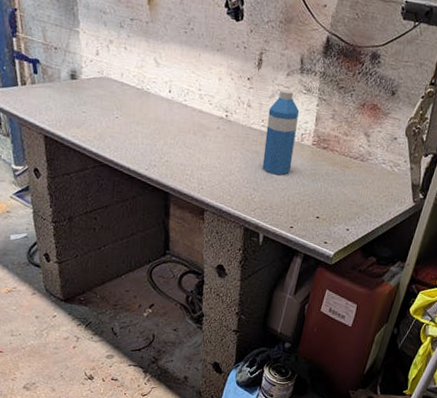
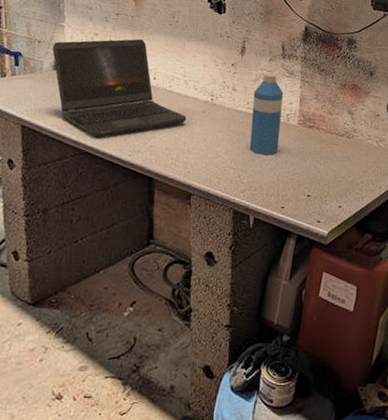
laptop computer: none [68,47,201,152] -> present [52,39,187,139]

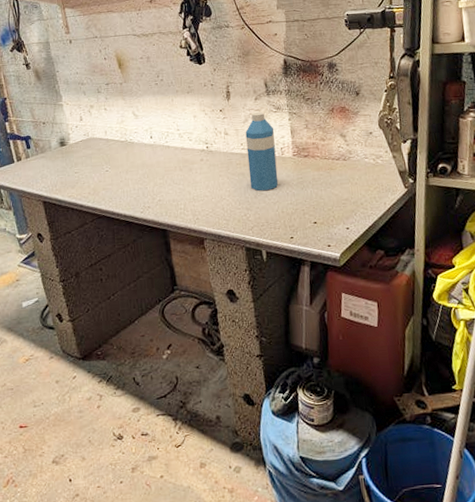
laptop computer: present [52,39,187,139] -> none [56,103,187,202]

